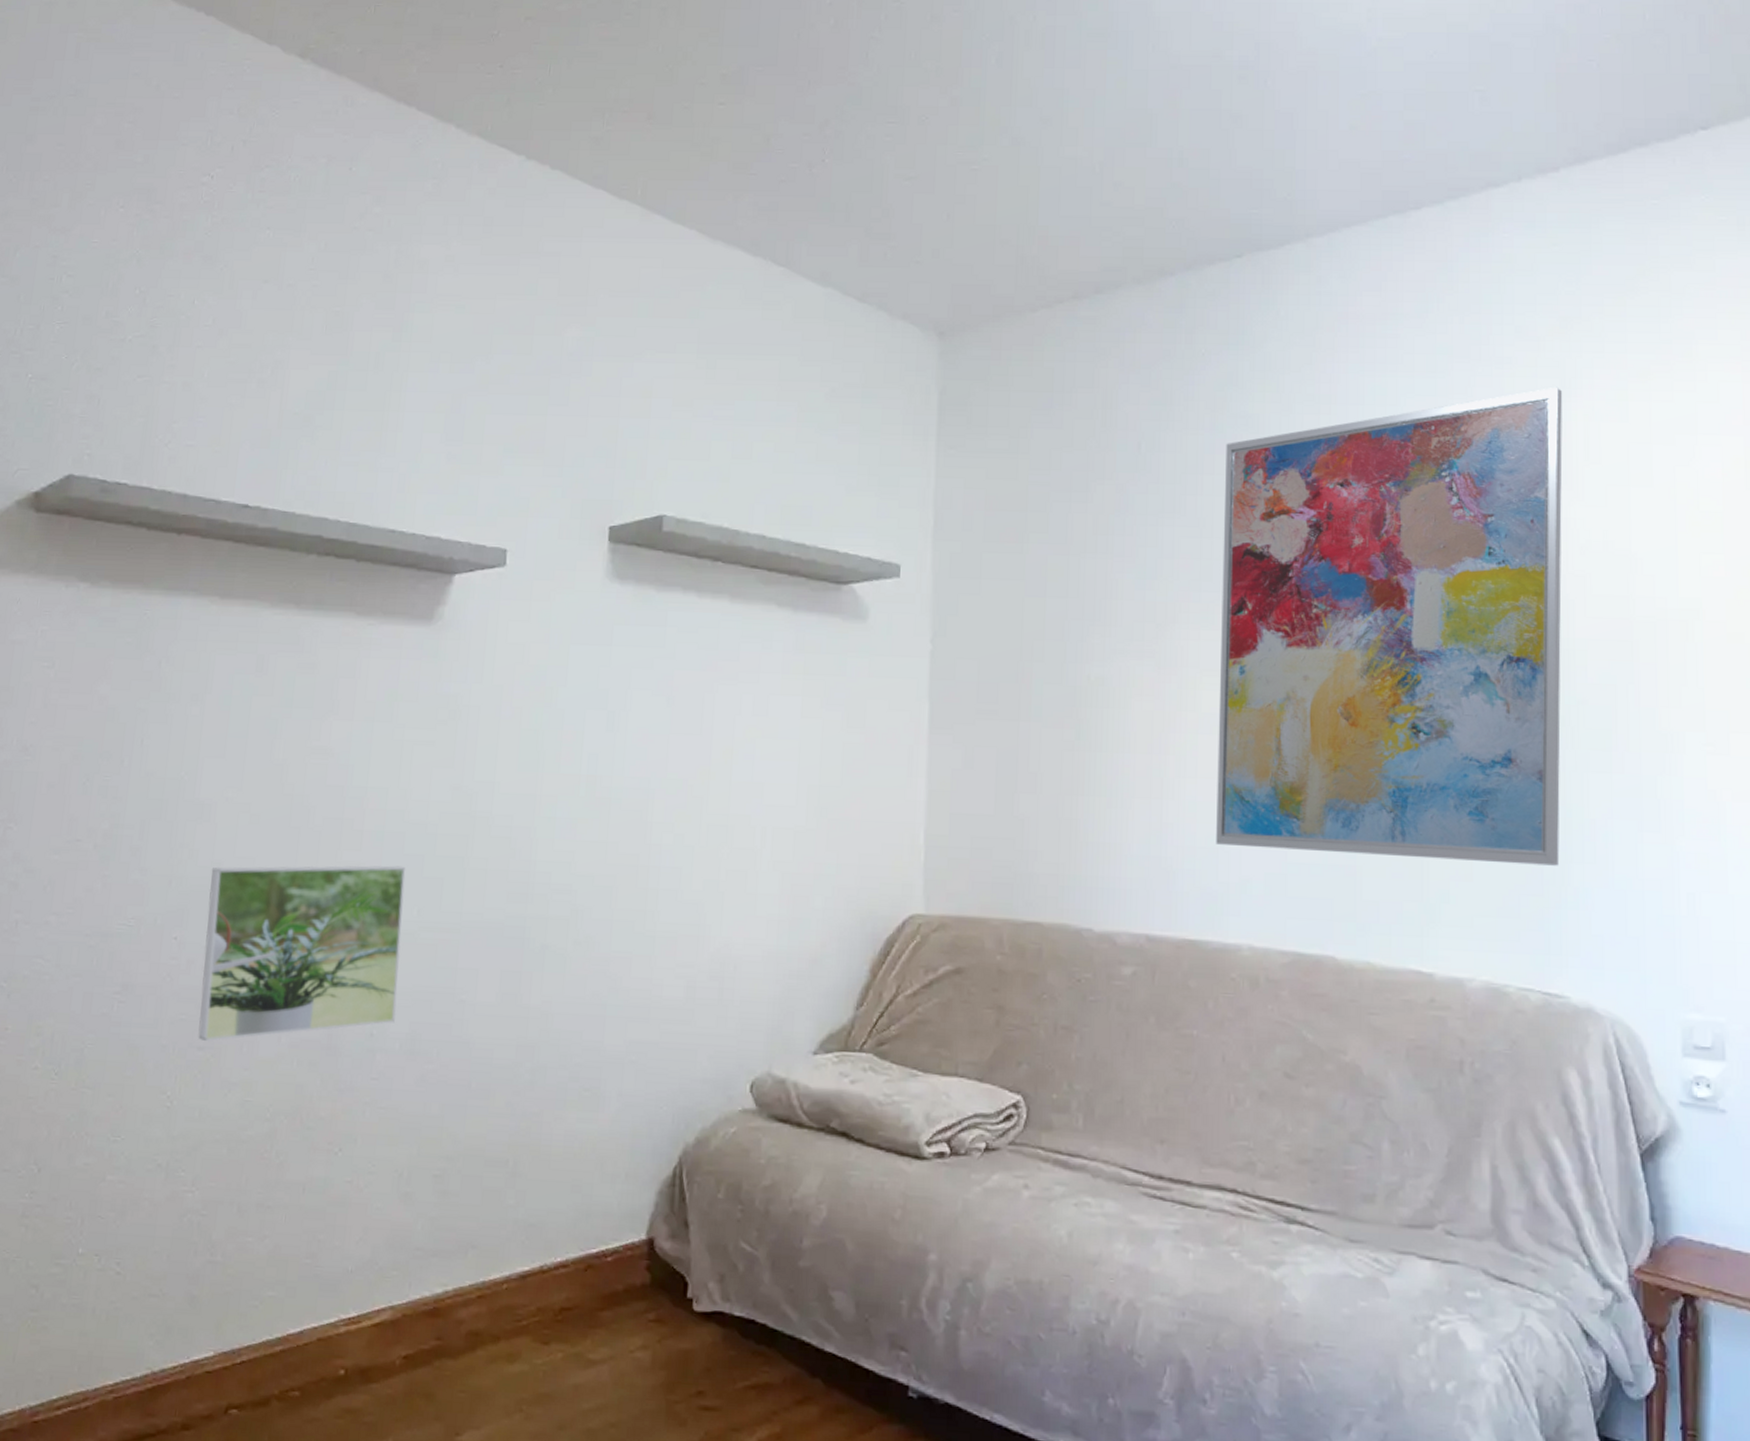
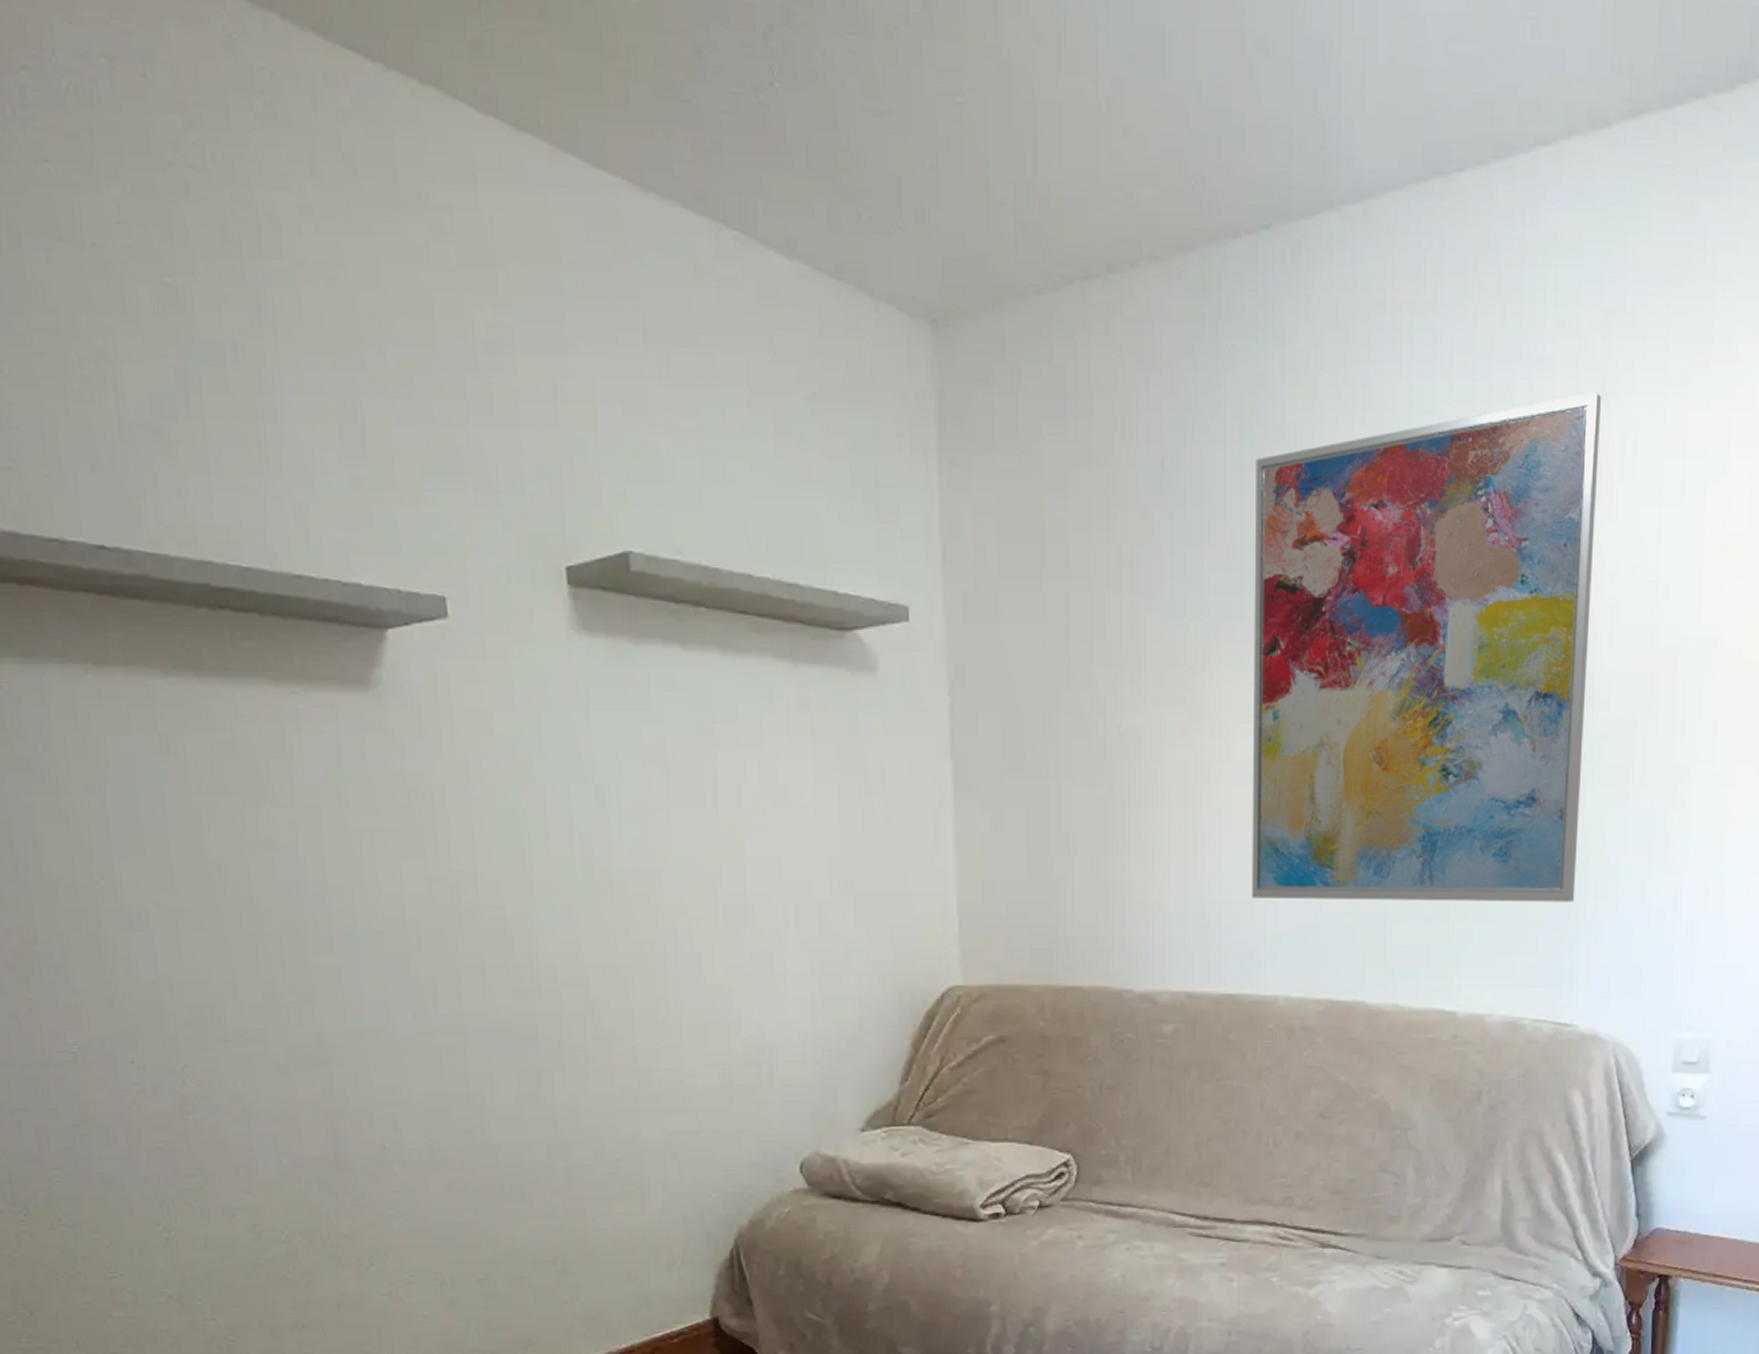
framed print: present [198,865,406,1041] -> none [158,968,408,1168]

